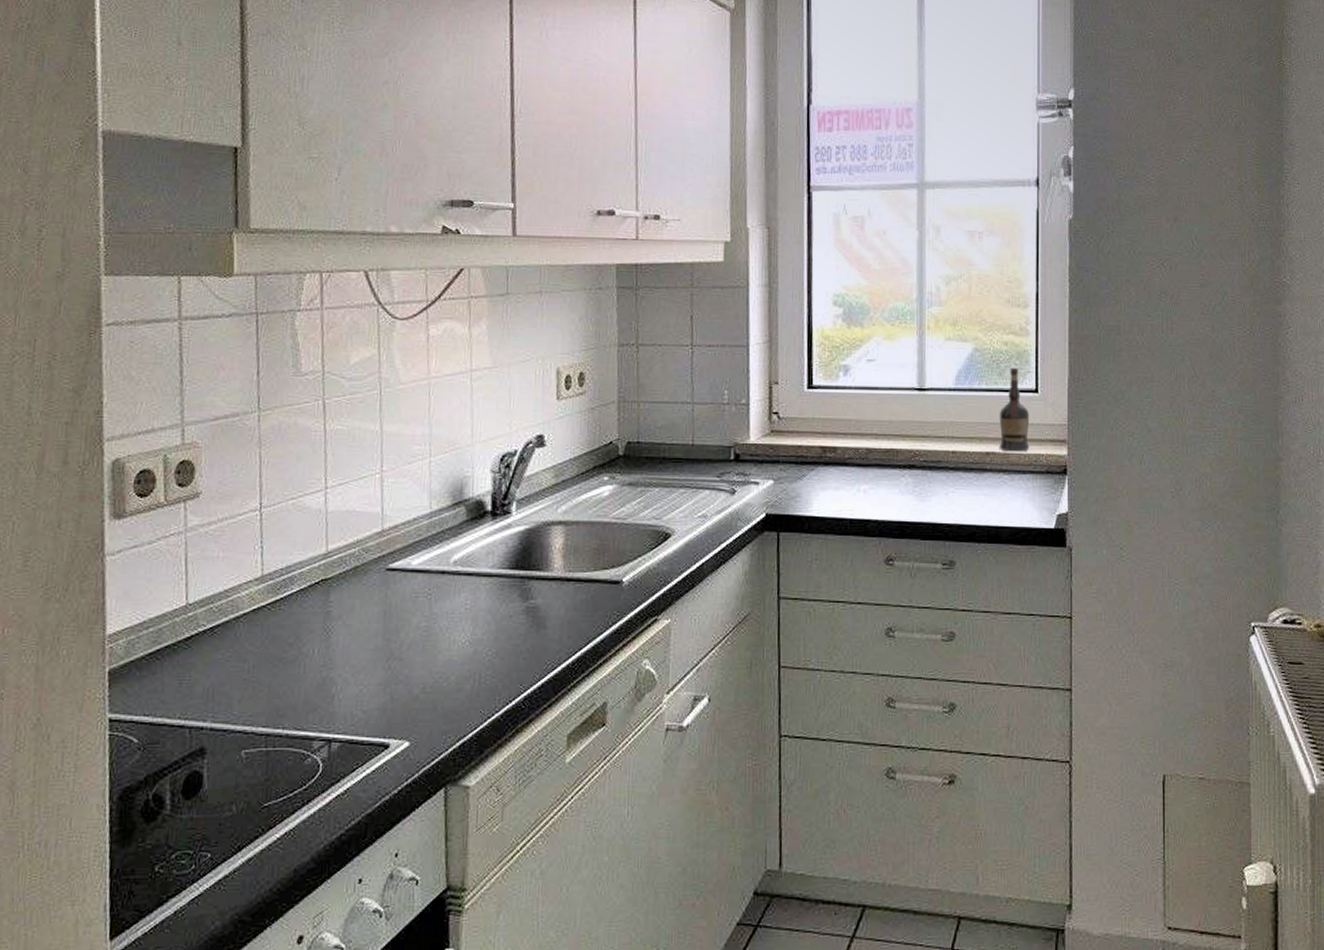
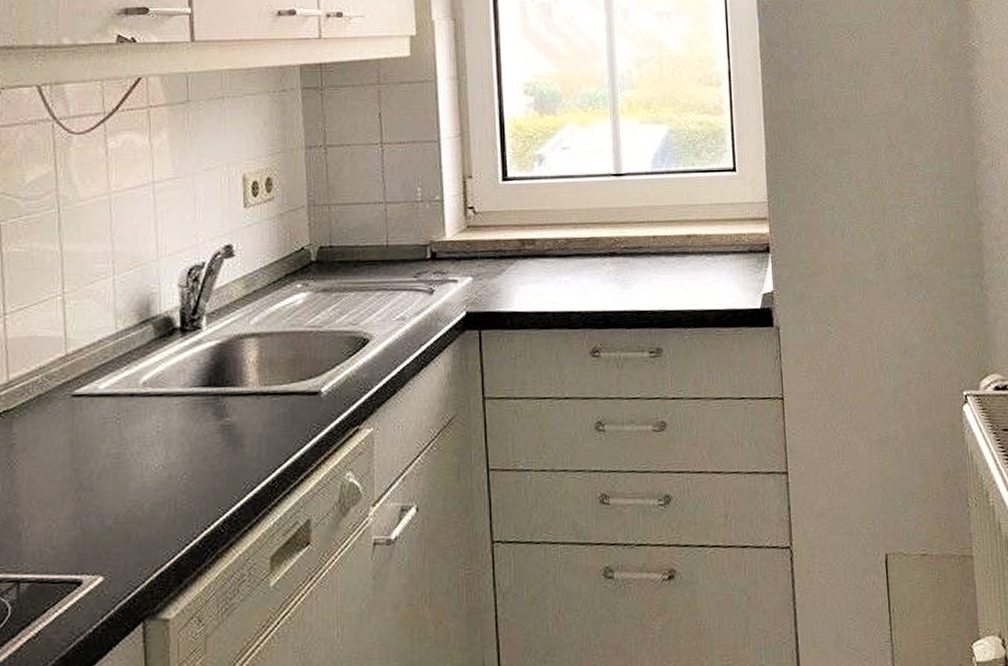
liquor: present [999,367,1030,452] -> none [698,147,731,233]

